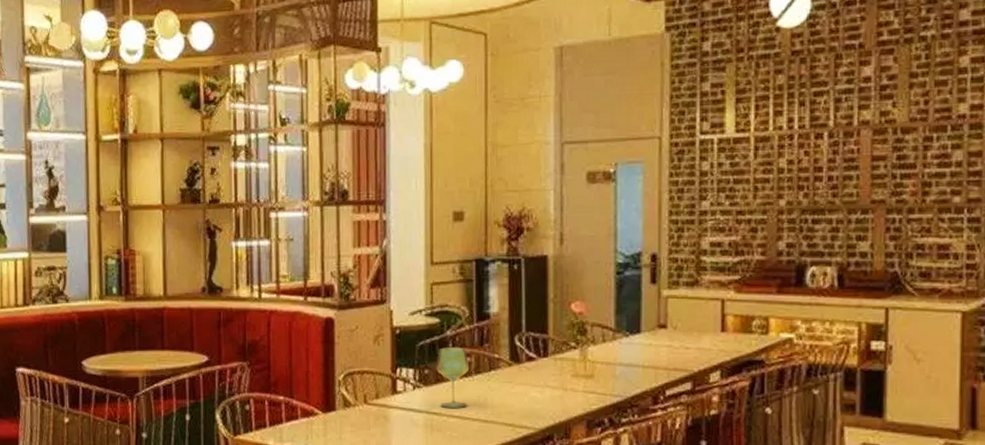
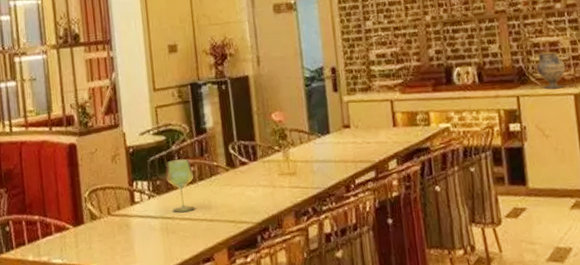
ceramic jug: none [917,257,955,304] -> present [537,51,566,90]

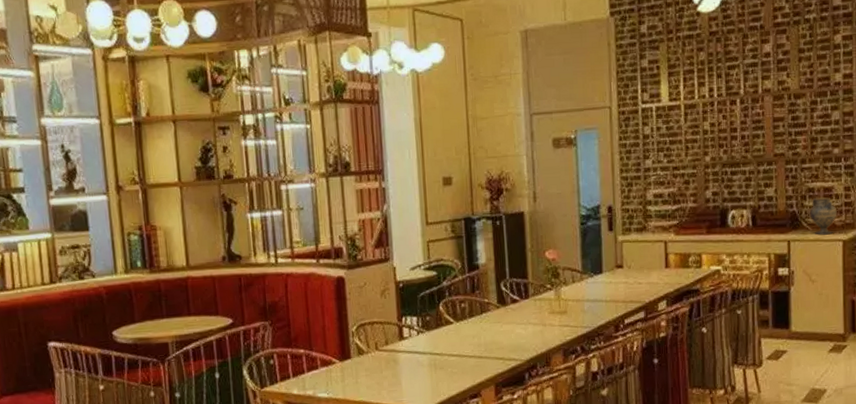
wine glass: present [165,159,195,213] -> none [436,295,464,349]

